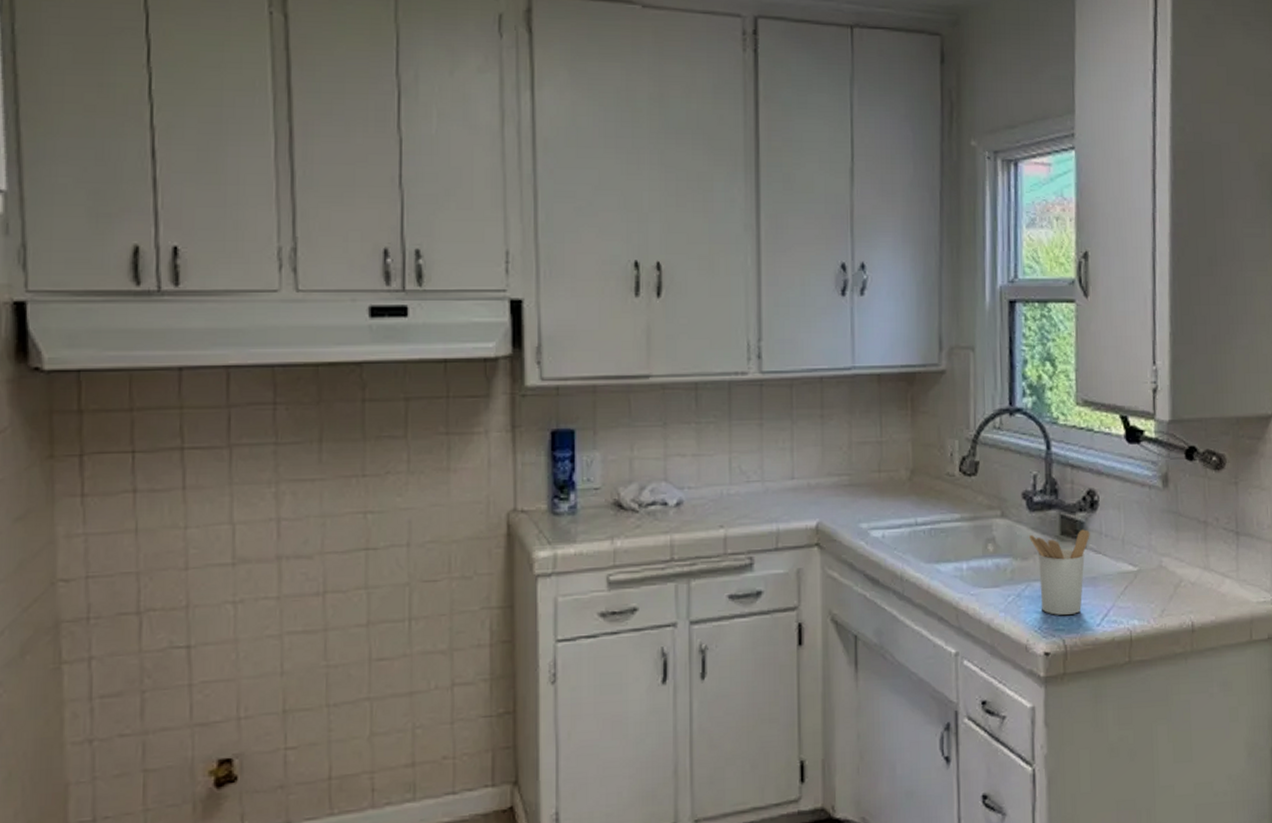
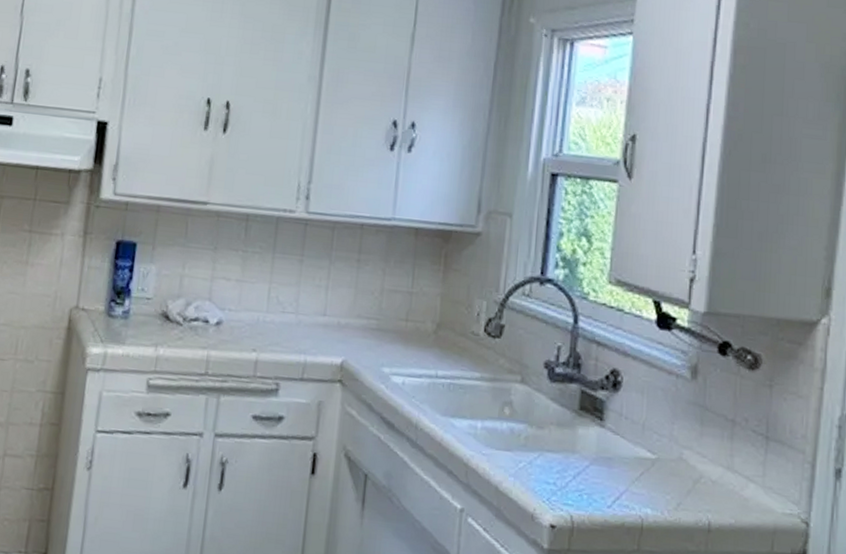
utensil holder: present [1029,529,1090,616] -> none [547,405,610,492]

